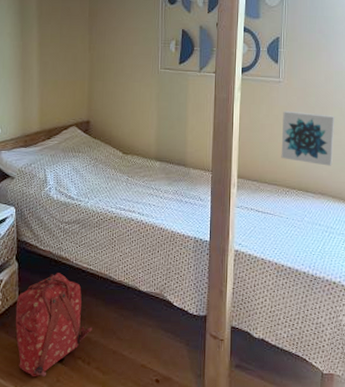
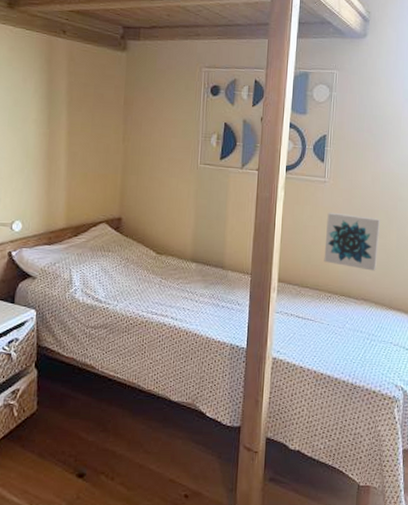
backpack: present [15,273,92,377] -> none [32,381,118,495]

